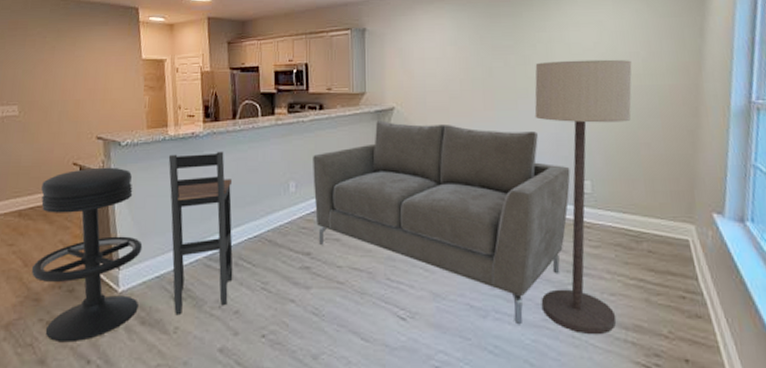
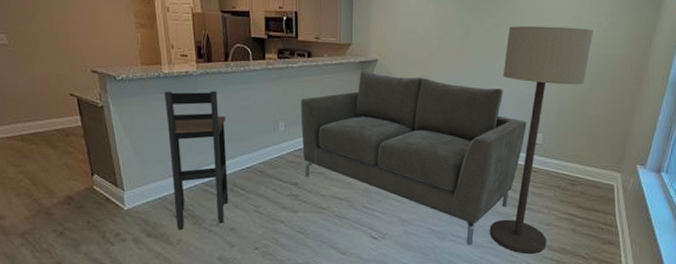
bar stool: present [32,167,143,343] -> none [41,99,144,249]

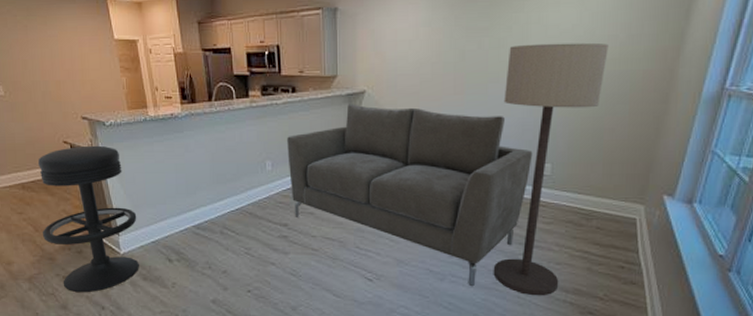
bar stool: none [41,99,144,249] -> present [38,145,139,293]
bar stool: present [164,90,229,230] -> none [151,131,220,274]

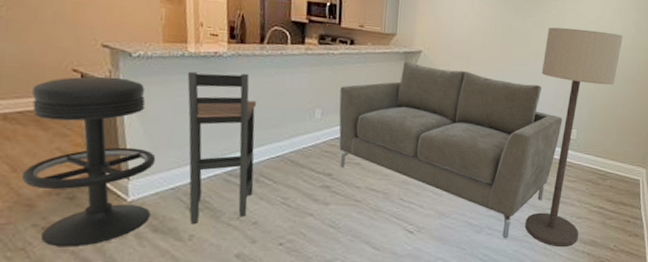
bar stool: none [151,131,220,274] -> present [187,71,257,225]

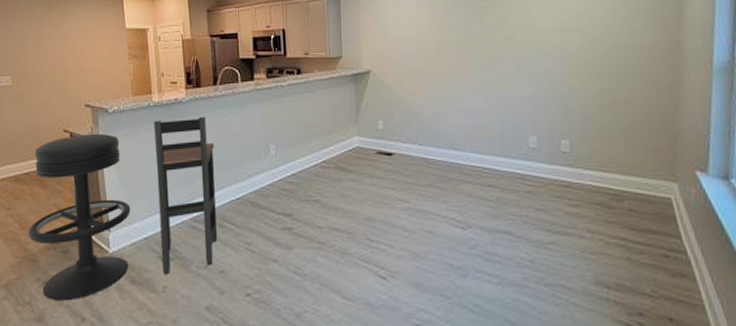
sofa: present [339,61,563,238] -> none [292,83,549,282]
floor lamp: present [525,27,623,246] -> none [510,17,610,292]

